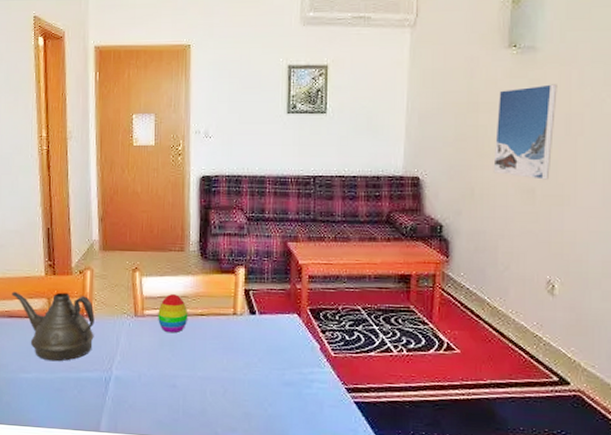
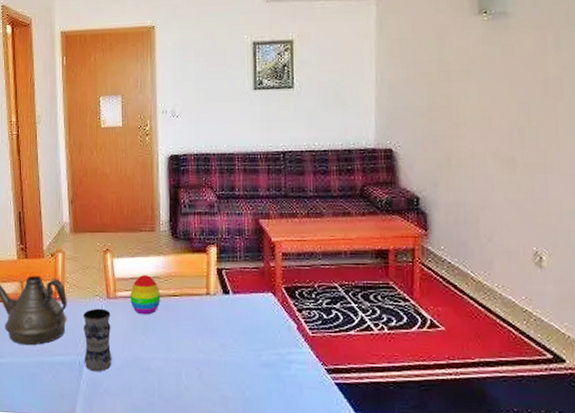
jar: none [110,325,138,388] -> present [82,308,112,372]
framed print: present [493,84,557,180] -> none [469,49,533,148]

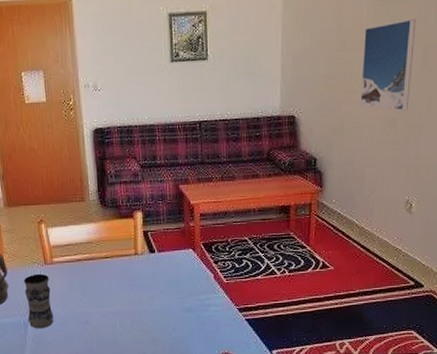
decorative egg: present [130,275,161,315] -> none [66,241,94,277]
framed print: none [469,49,533,148] -> present [360,19,416,111]

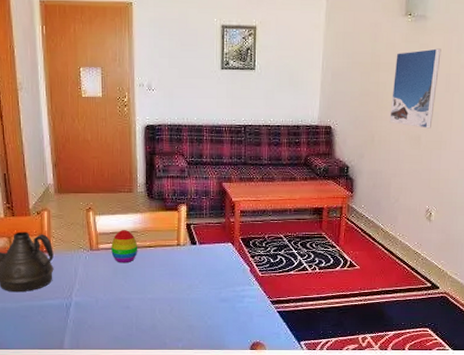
jar: present [23,273,54,329] -> none [68,259,96,312]
decorative egg: none [66,241,94,277] -> present [111,230,138,263]

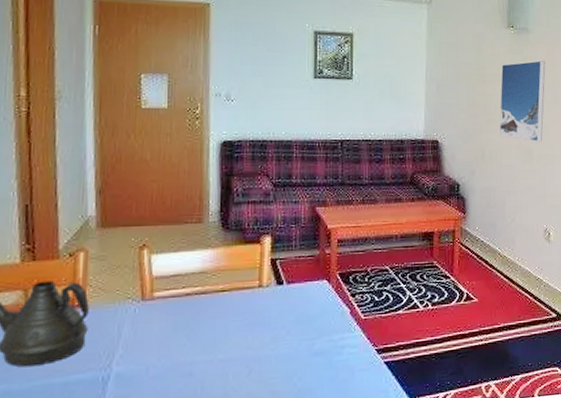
decorative egg: present [111,230,138,263] -> none [171,271,208,315]

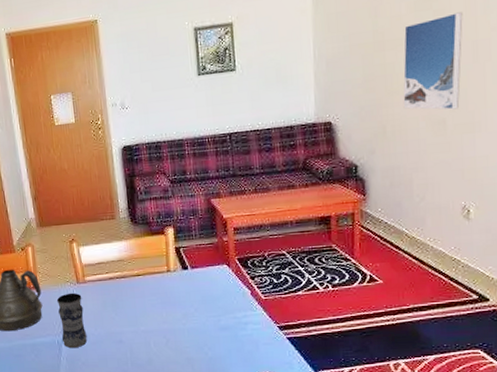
jar: none [108,312,146,387] -> present [56,292,87,349]

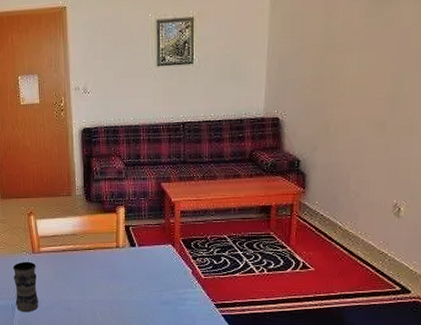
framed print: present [403,12,463,110] -> none [347,21,411,113]

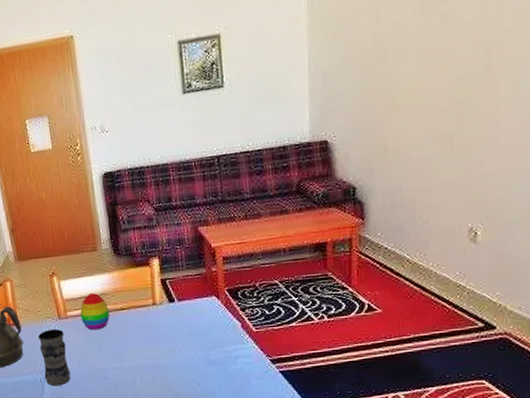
decorative egg: none [52,233,78,266] -> present [80,293,110,330]

